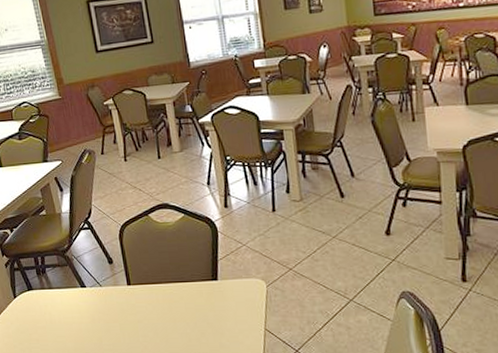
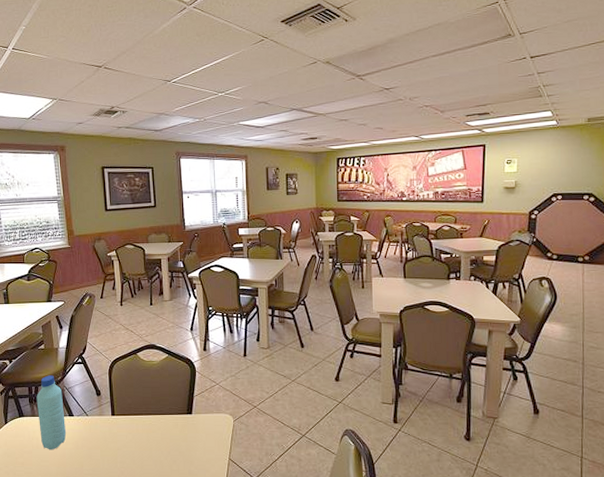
water bottle: none [43,243,81,325] -> present [36,375,67,450]

